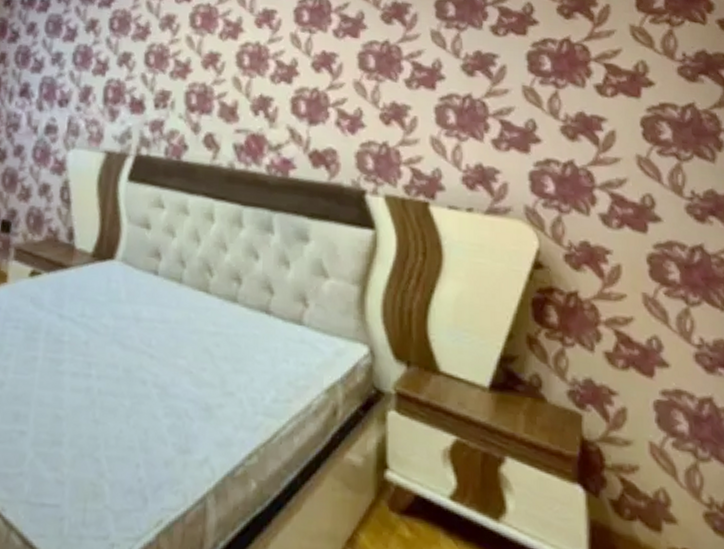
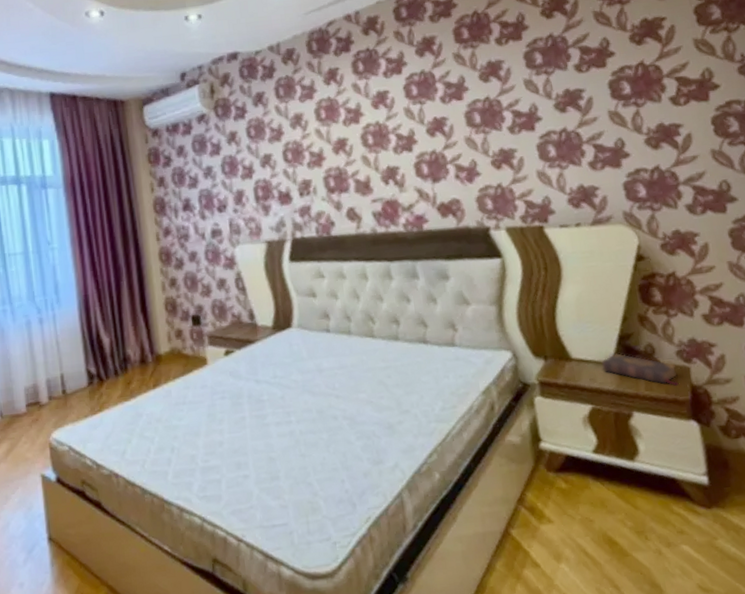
book: none [474,377,566,435] -> present [601,353,679,386]

